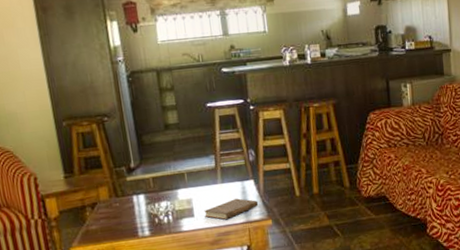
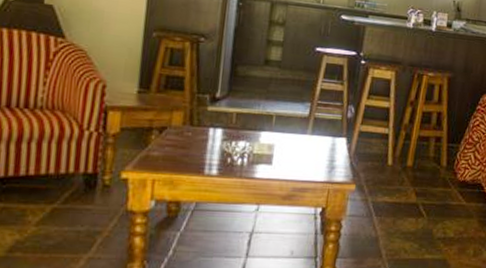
book: present [204,198,259,220] -> none [284,154,346,176]

